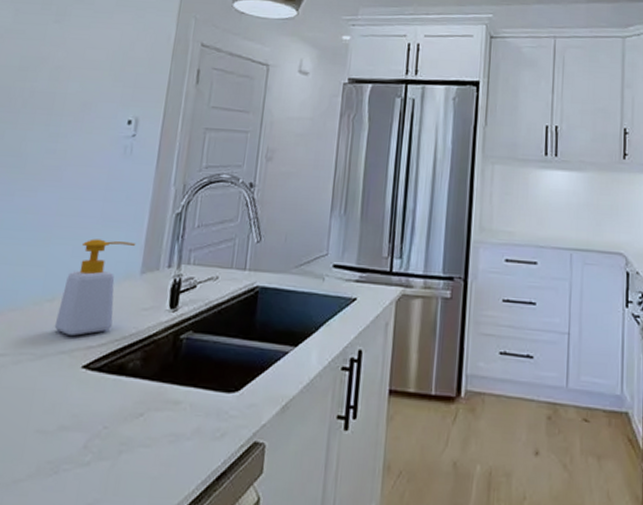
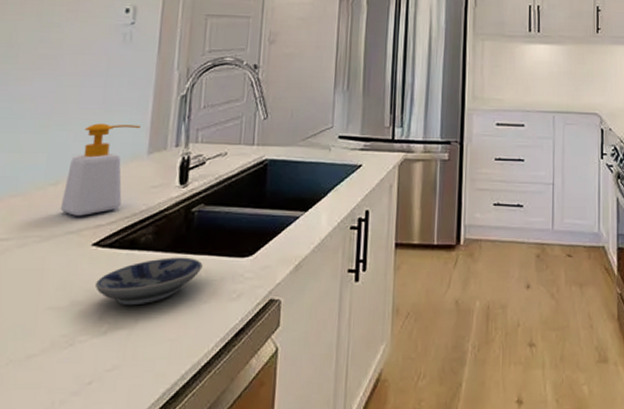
bowl: none [82,386,188,436] -> present [94,257,203,306]

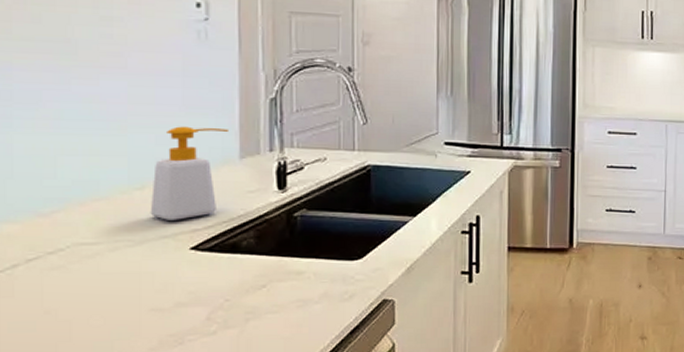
bowl: present [94,257,203,306] -> none [198,260,311,307]

